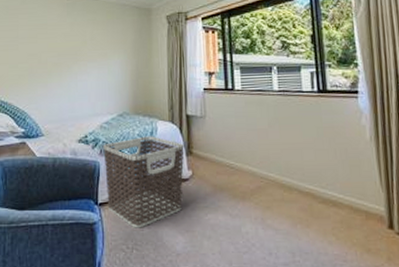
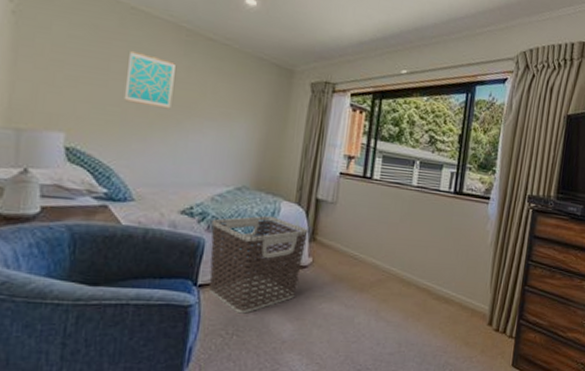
wall art: none [29,19,62,59] -> present [124,50,176,109]

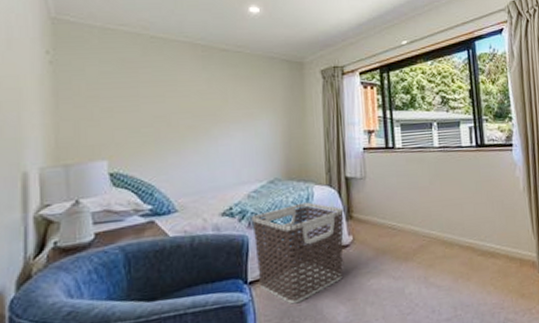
wall art: present [124,50,176,109] -> none [155,74,198,122]

